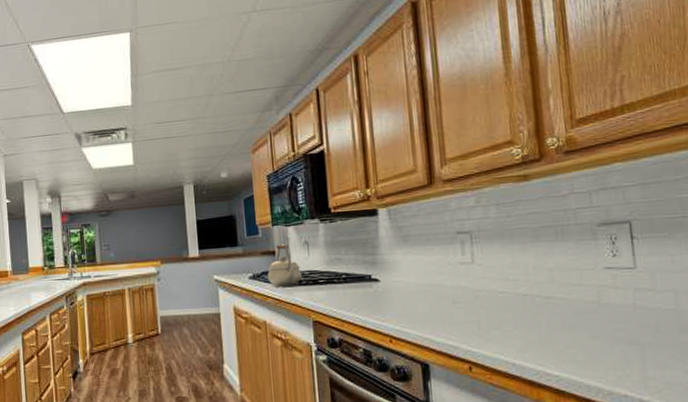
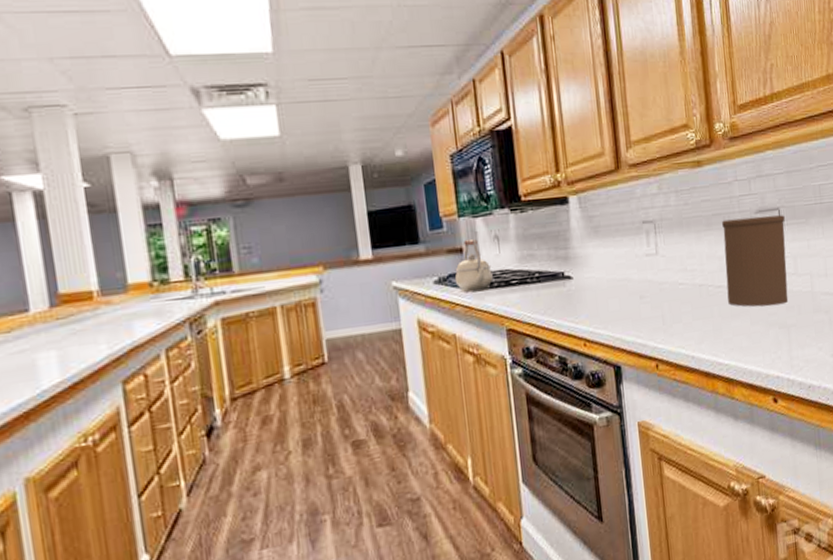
canister: none [553,228,642,322] -> present [722,215,789,307]

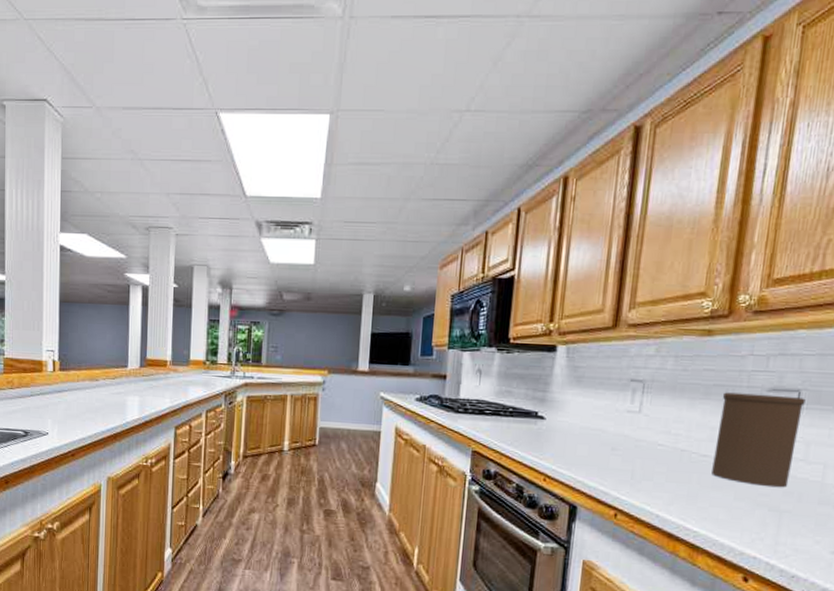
kettle: present [454,239,493,292] -> none [434,368,470,415]

